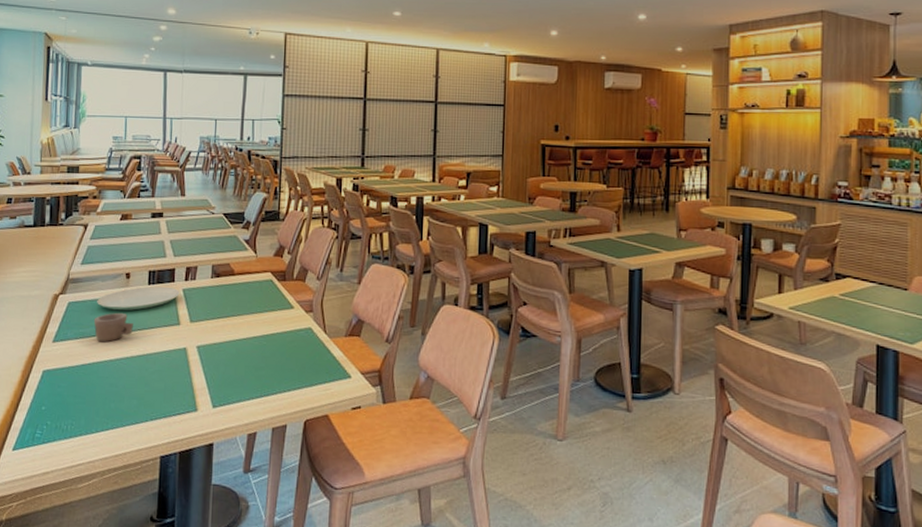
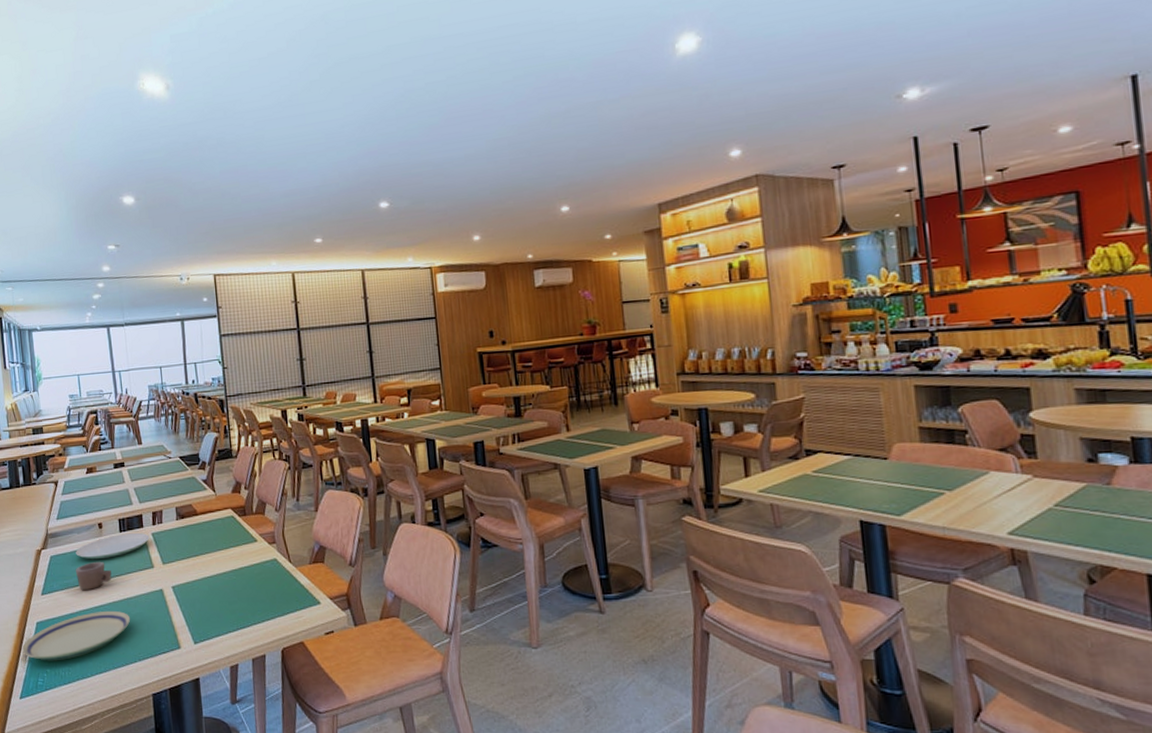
plate: none [22,364,148,414] -> present [22,610,131,661]

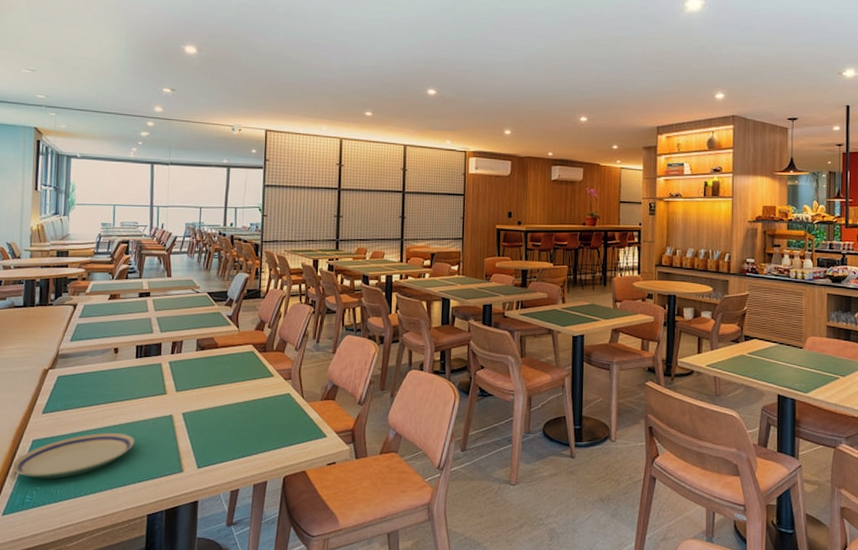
plate: present [75,533,150,560] -> none [86,360,166,383]
cup: present [75,561,112,591] -> none [82,384,121,412]

